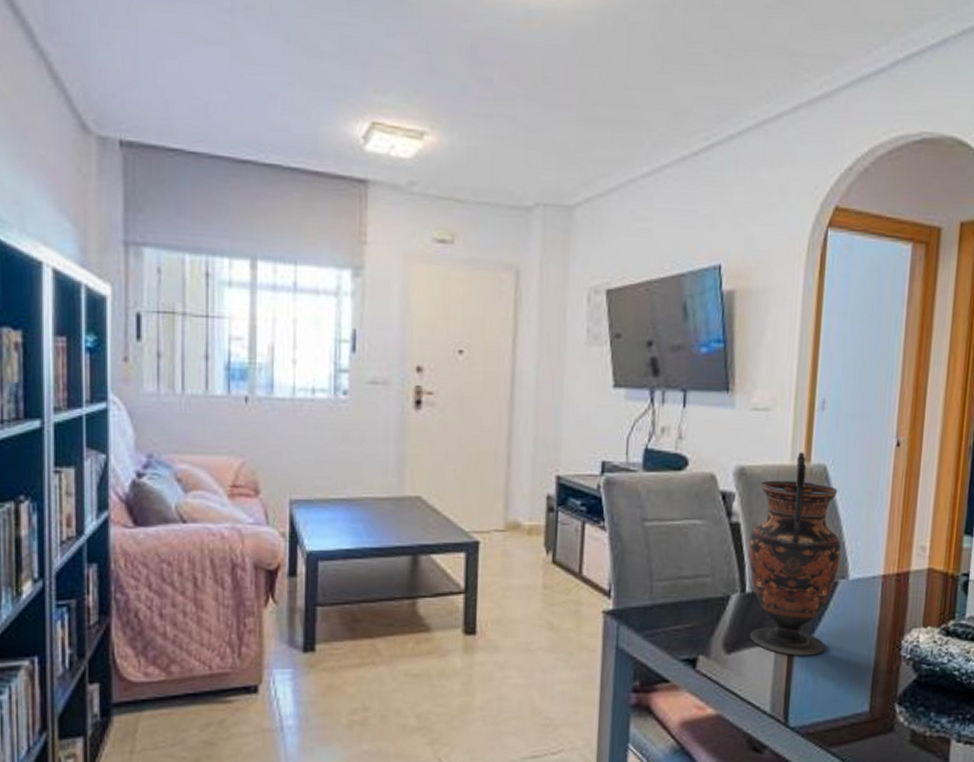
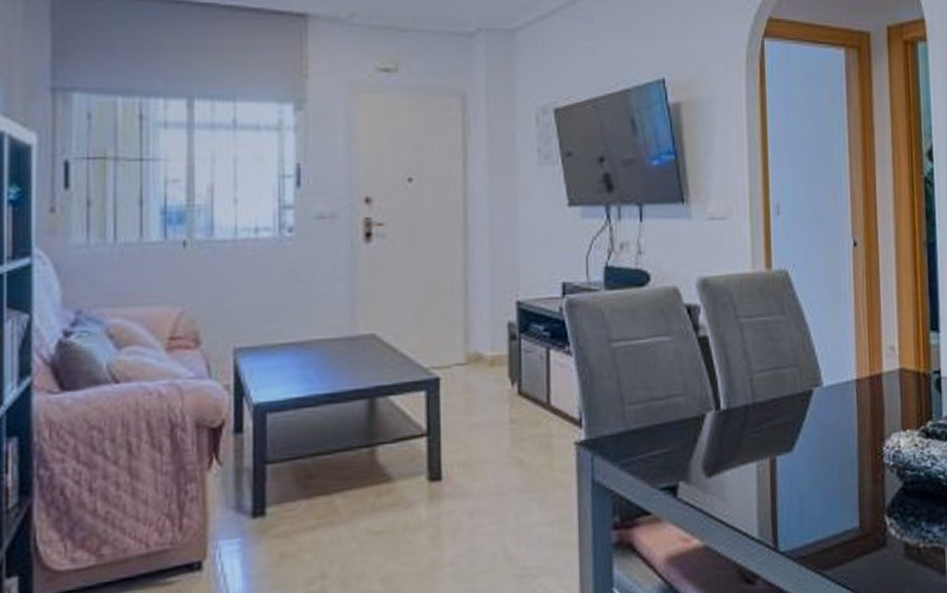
vase: present [749,452,841,656] -> none [719,259,812,473]

